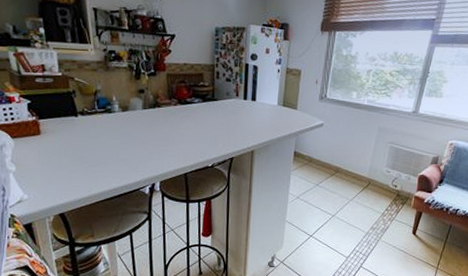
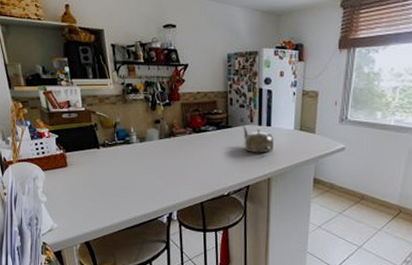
teapot: none [228,99,258,127] -> present [242,126,274,153]

